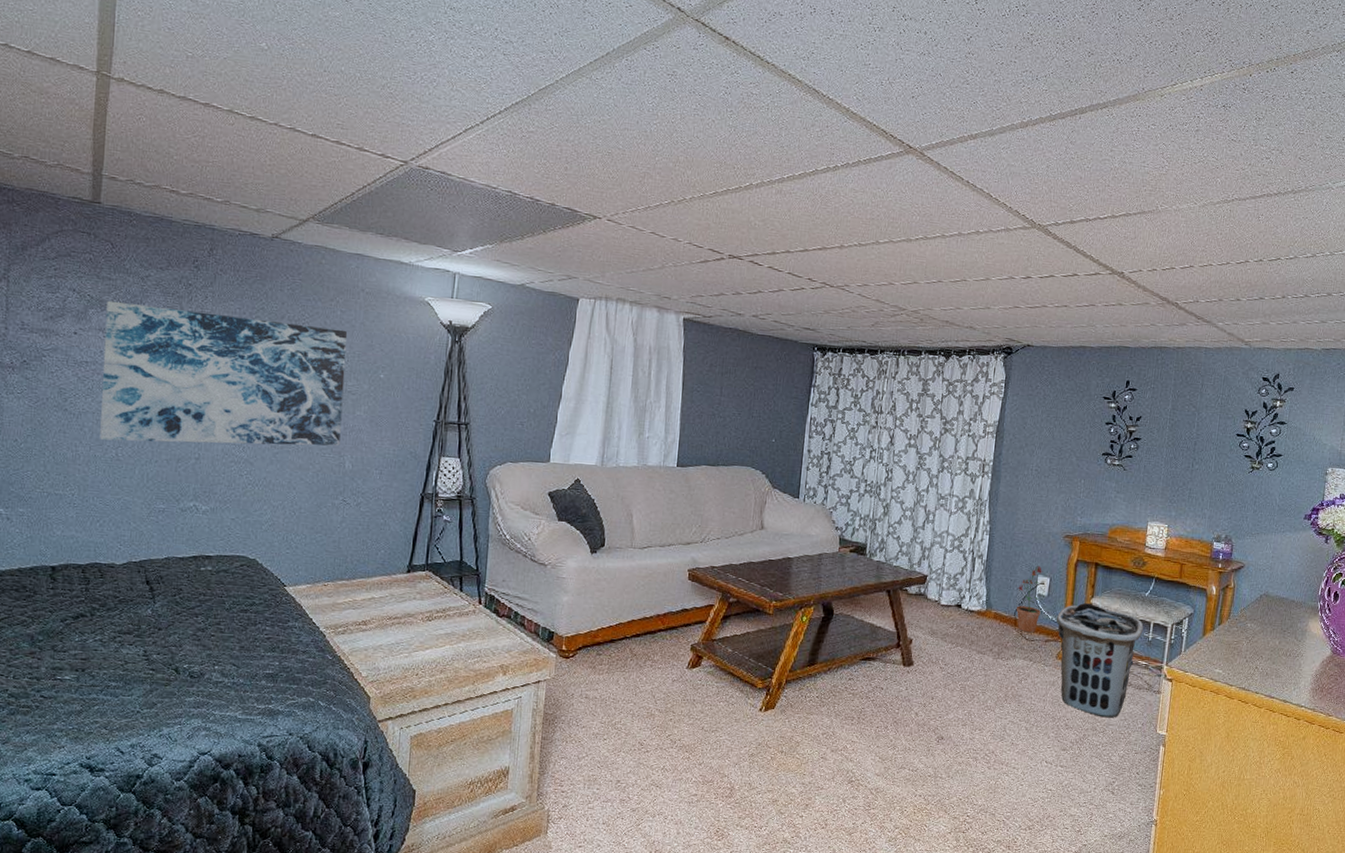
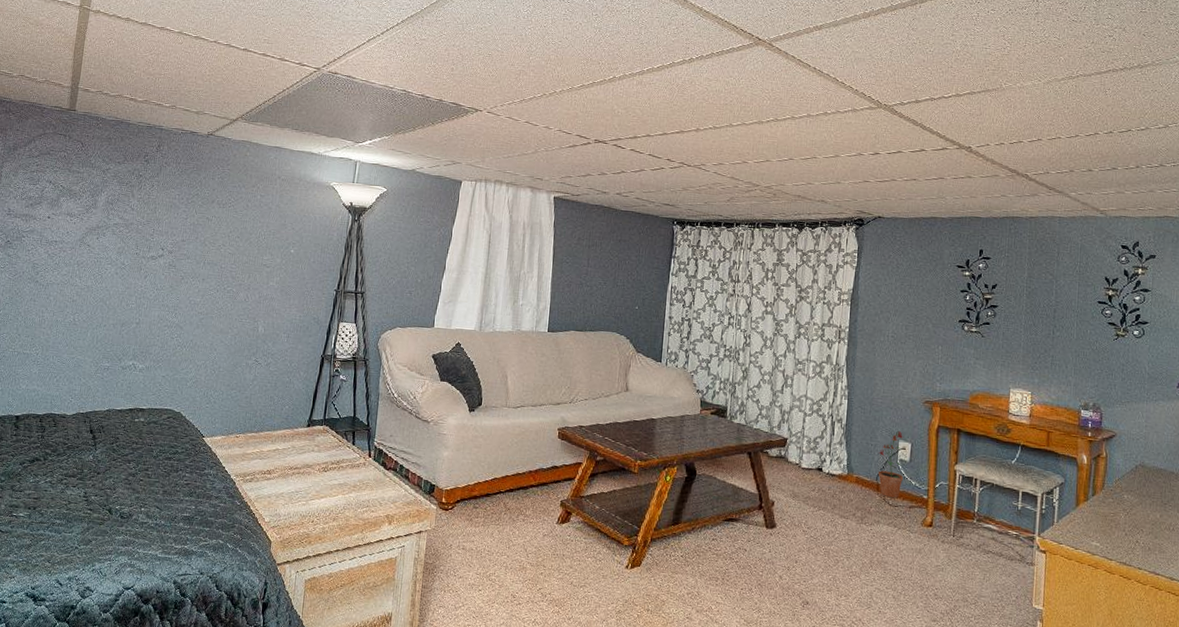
wall art: present [100,300,348,447] -> none [62,190,265,313]
clothes hamper: present [1056,602,1144,718] -> none [919,469,1012,589]

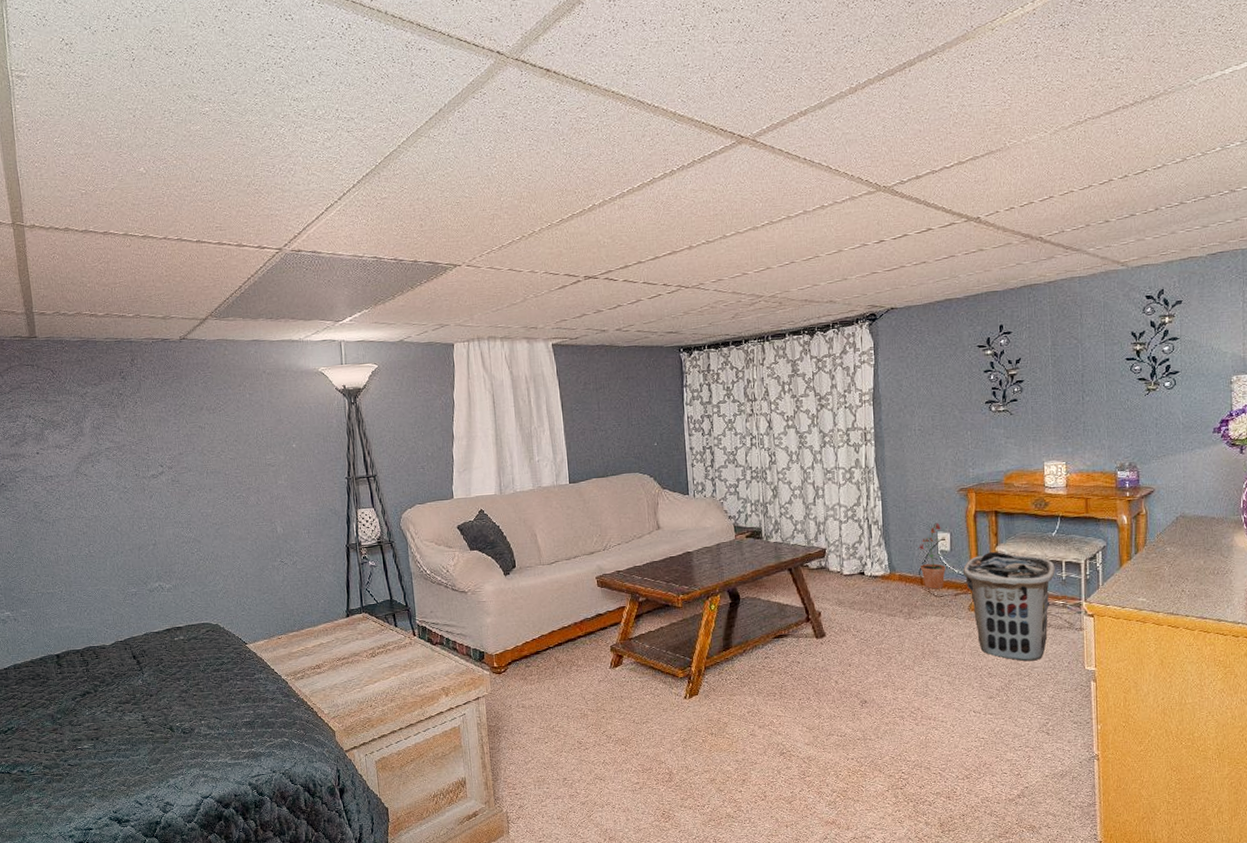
clothes hamper: none [919,469,1012,589] -> present [962,551,1055,662]

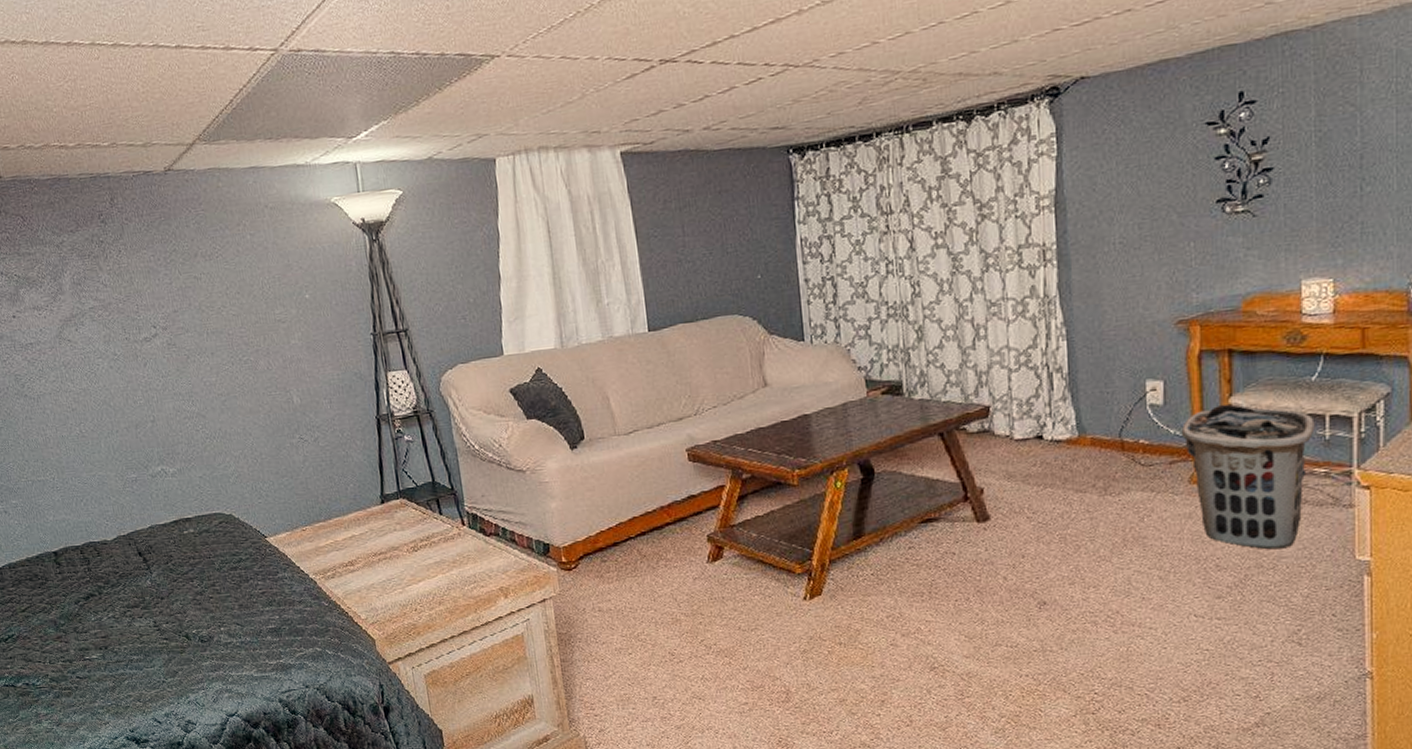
potted plant: present [919,523,945,590] -> none [1119,368,1156,457]

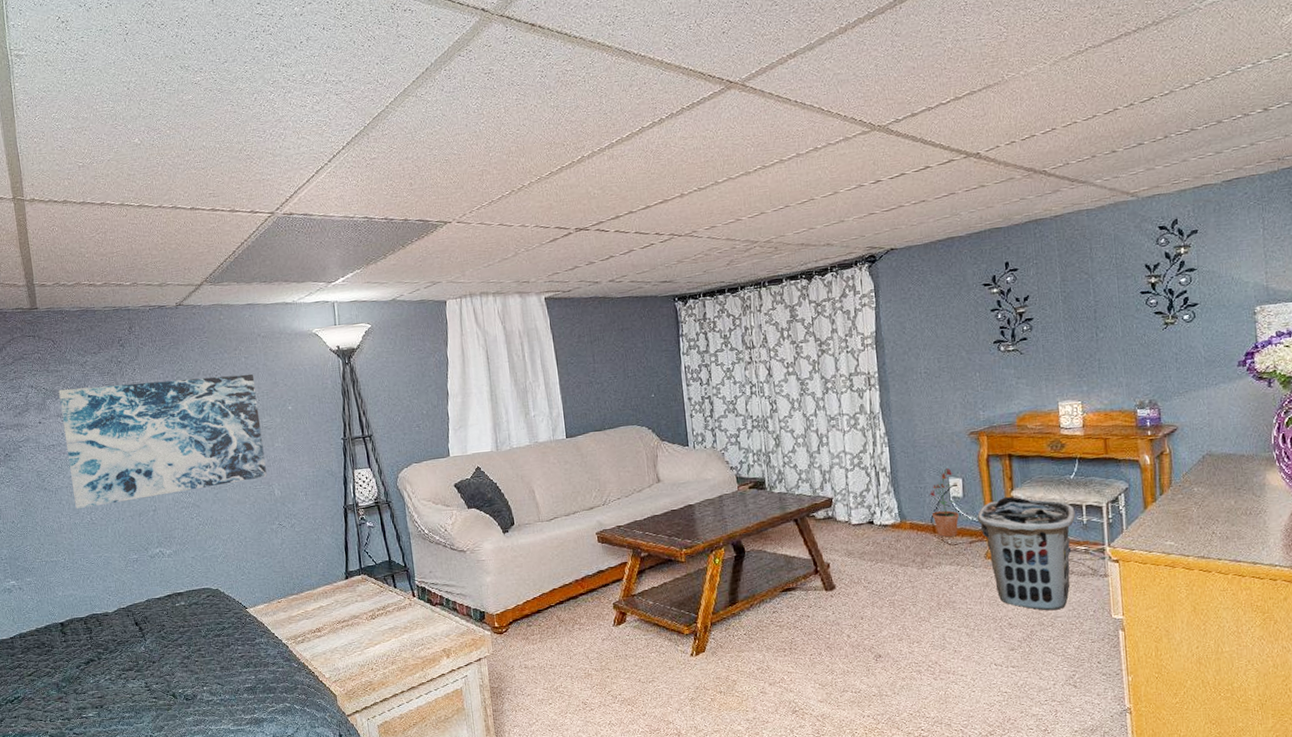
wall art: none [33,254,283,419] -> present [58,374,267,509]
potted plant: none [1119,368,1156,457] -> present [930,468,959,538]

